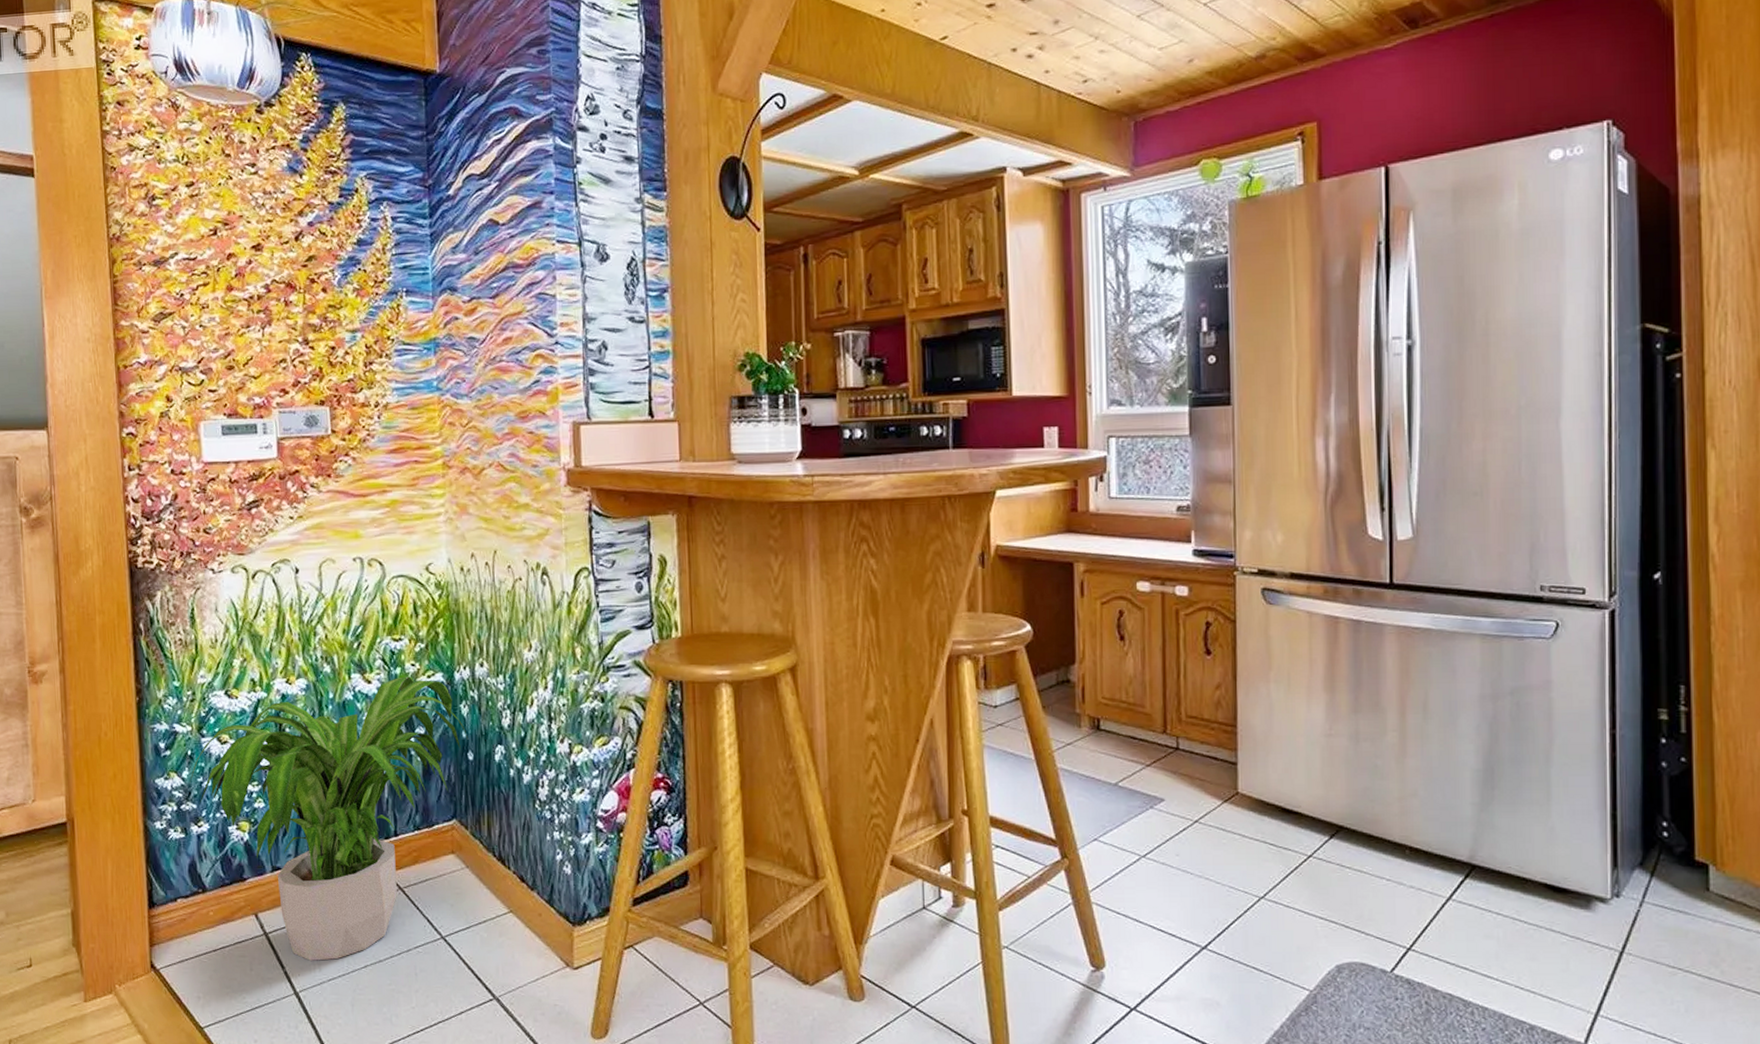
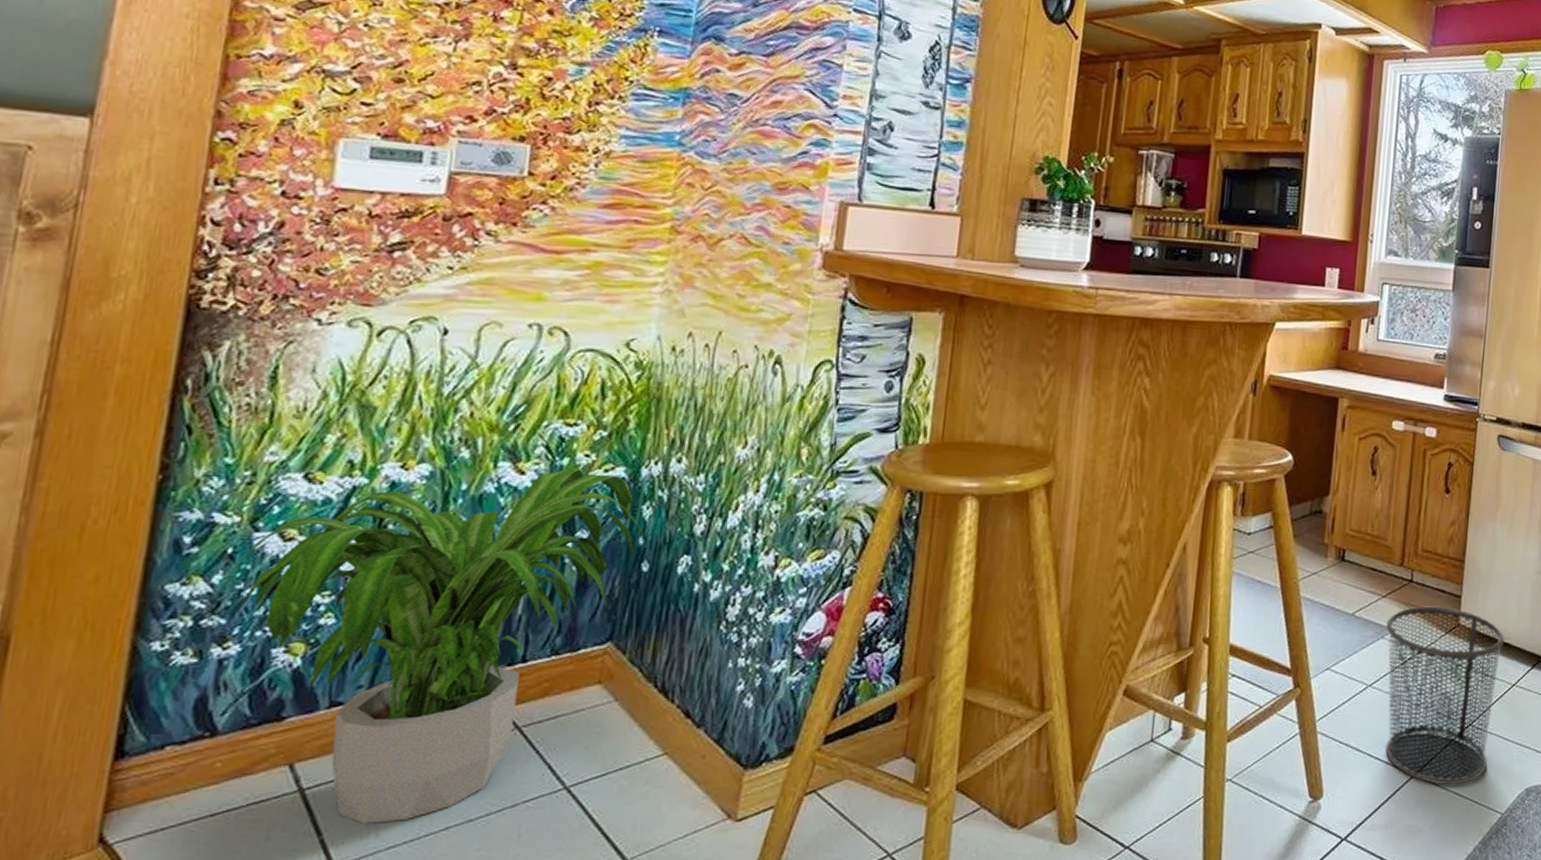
trash can: none [1154,774,1293,959] -> present [1385,606,1504,785]

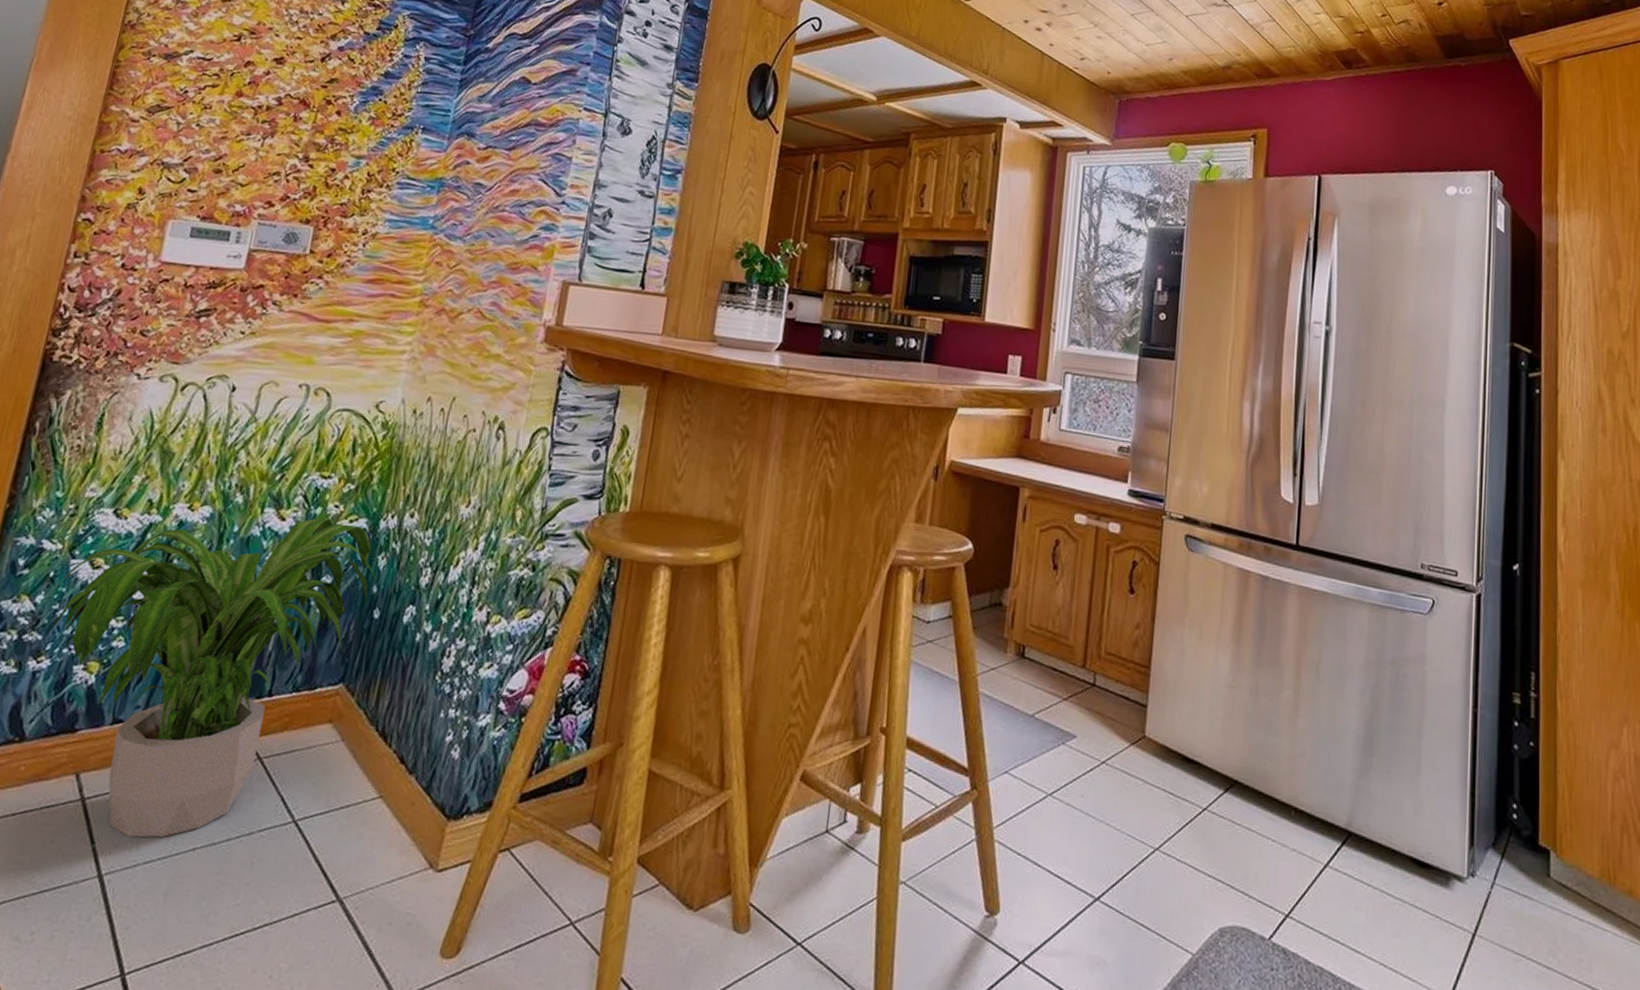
trash can: present [1385,606,1504,785] -> none [1066,713,1194,915]

